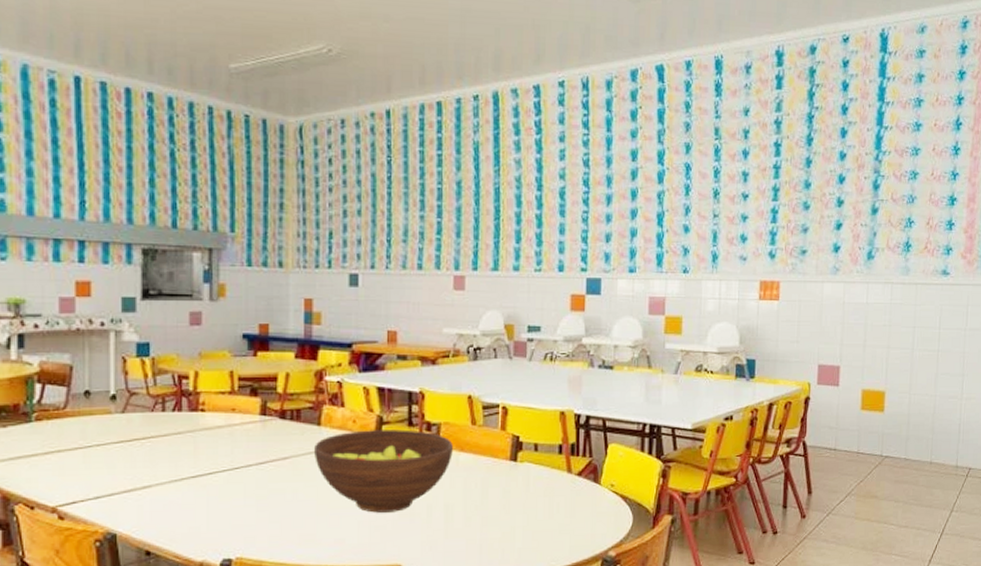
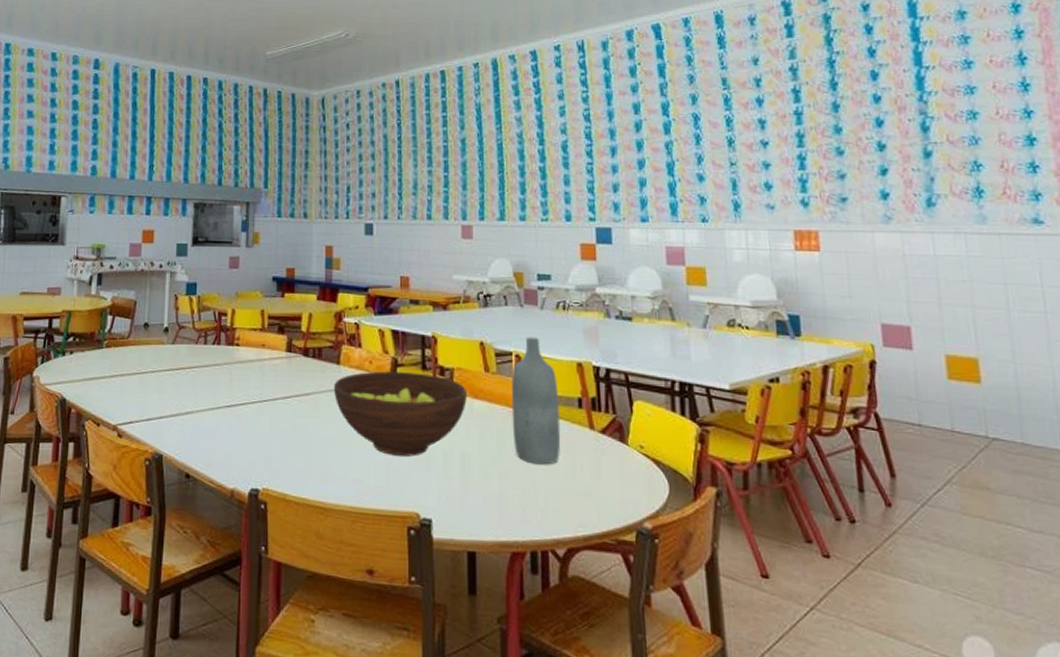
bottle: none [496,388,542,509] -> present [511,336,561,465]

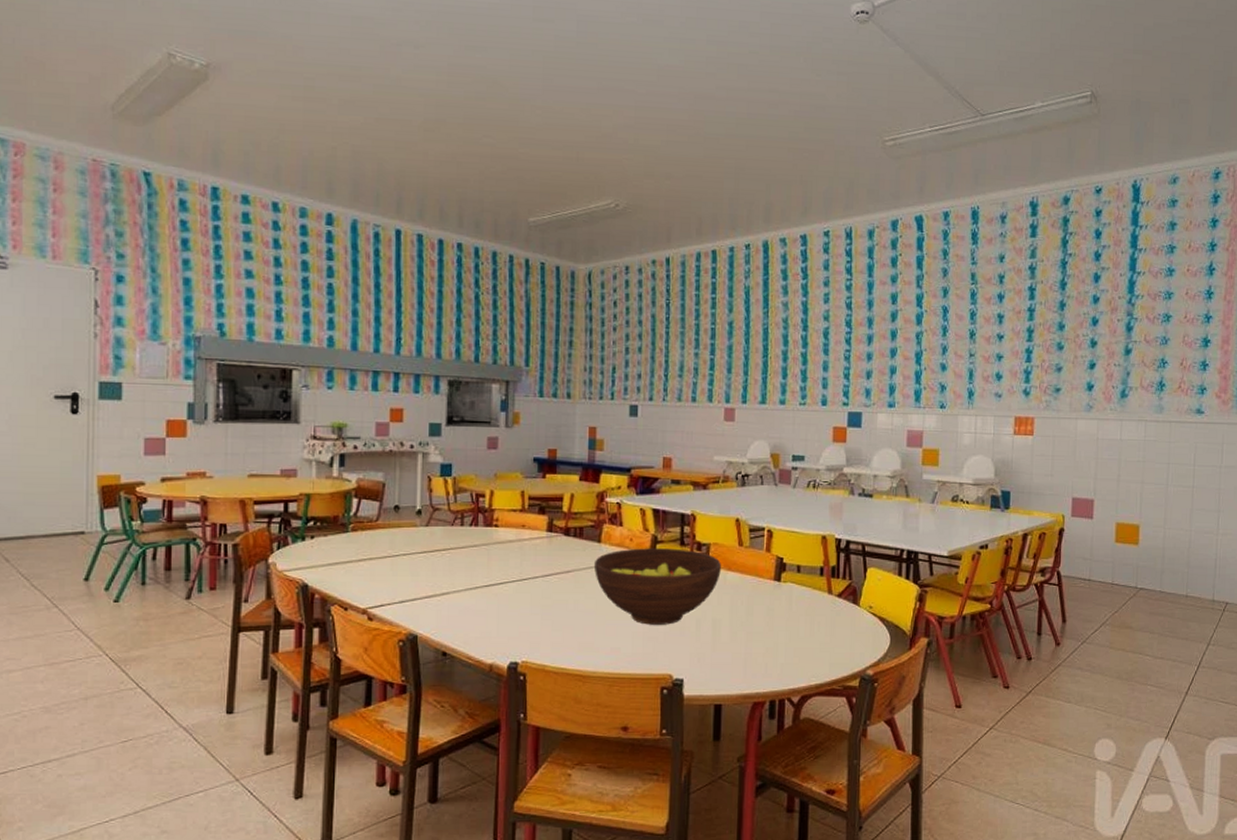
bottle: present [511,336,561,465] -> none [760,513,804,627]

